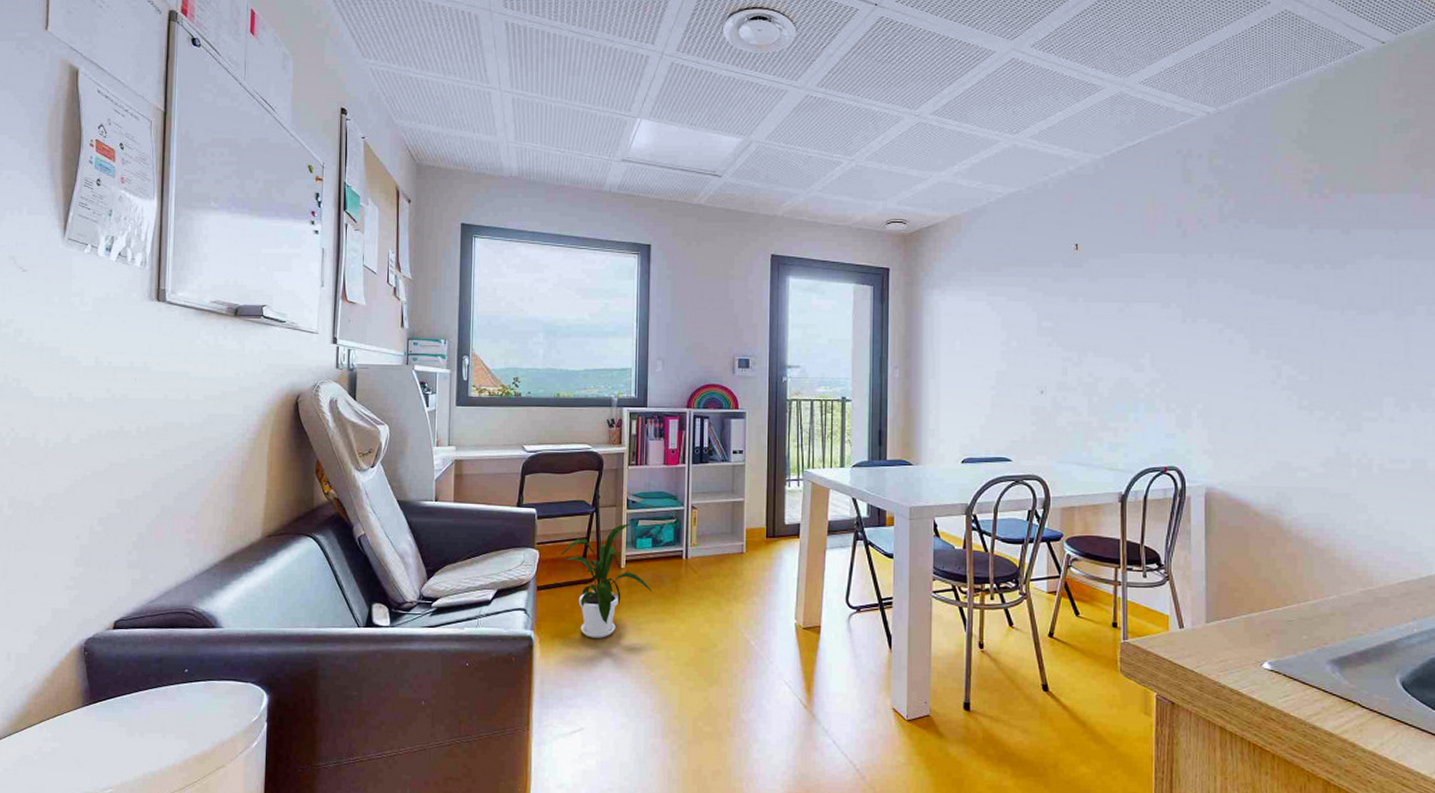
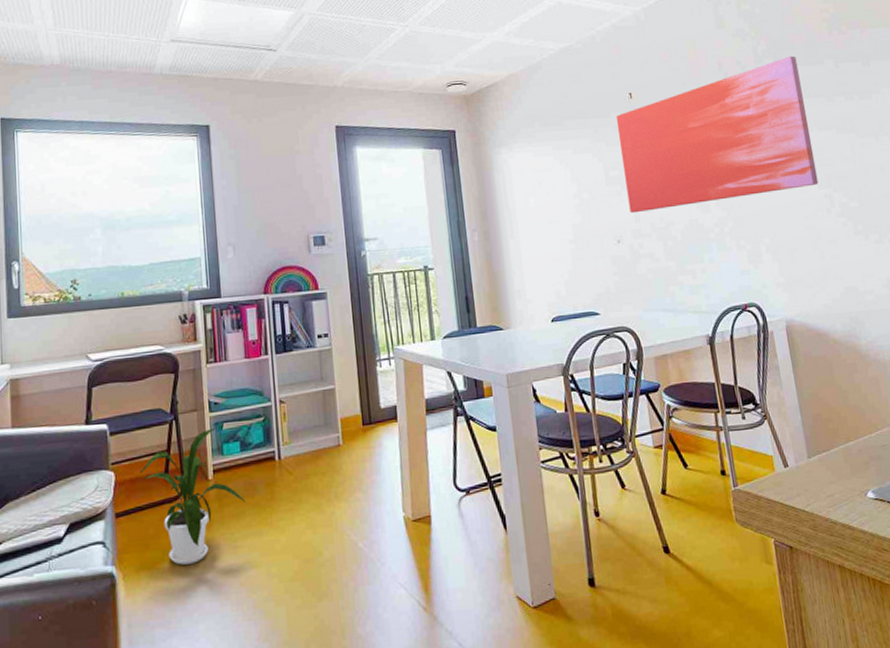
wall art: none [1057,217,1268,366] -> present [615,56,819,214]

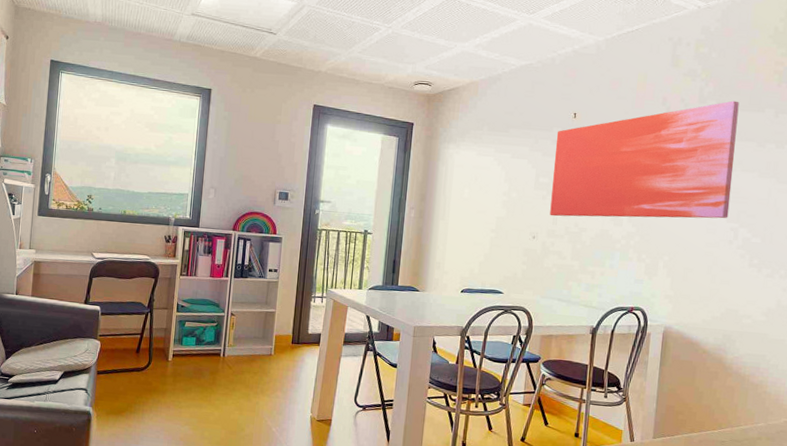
house plant: present [139,428,245,565] -> none [118,324,193,417]

